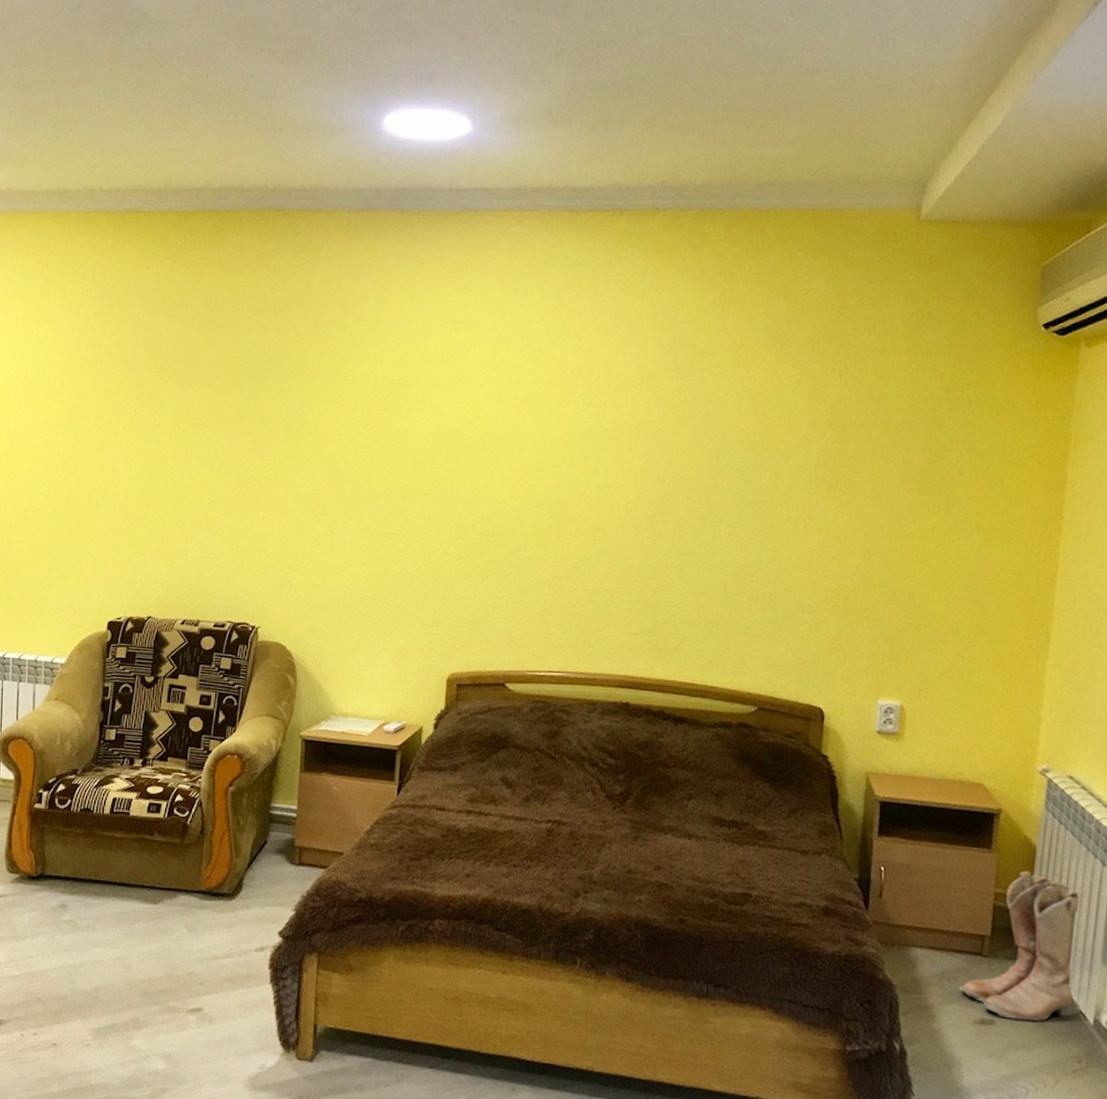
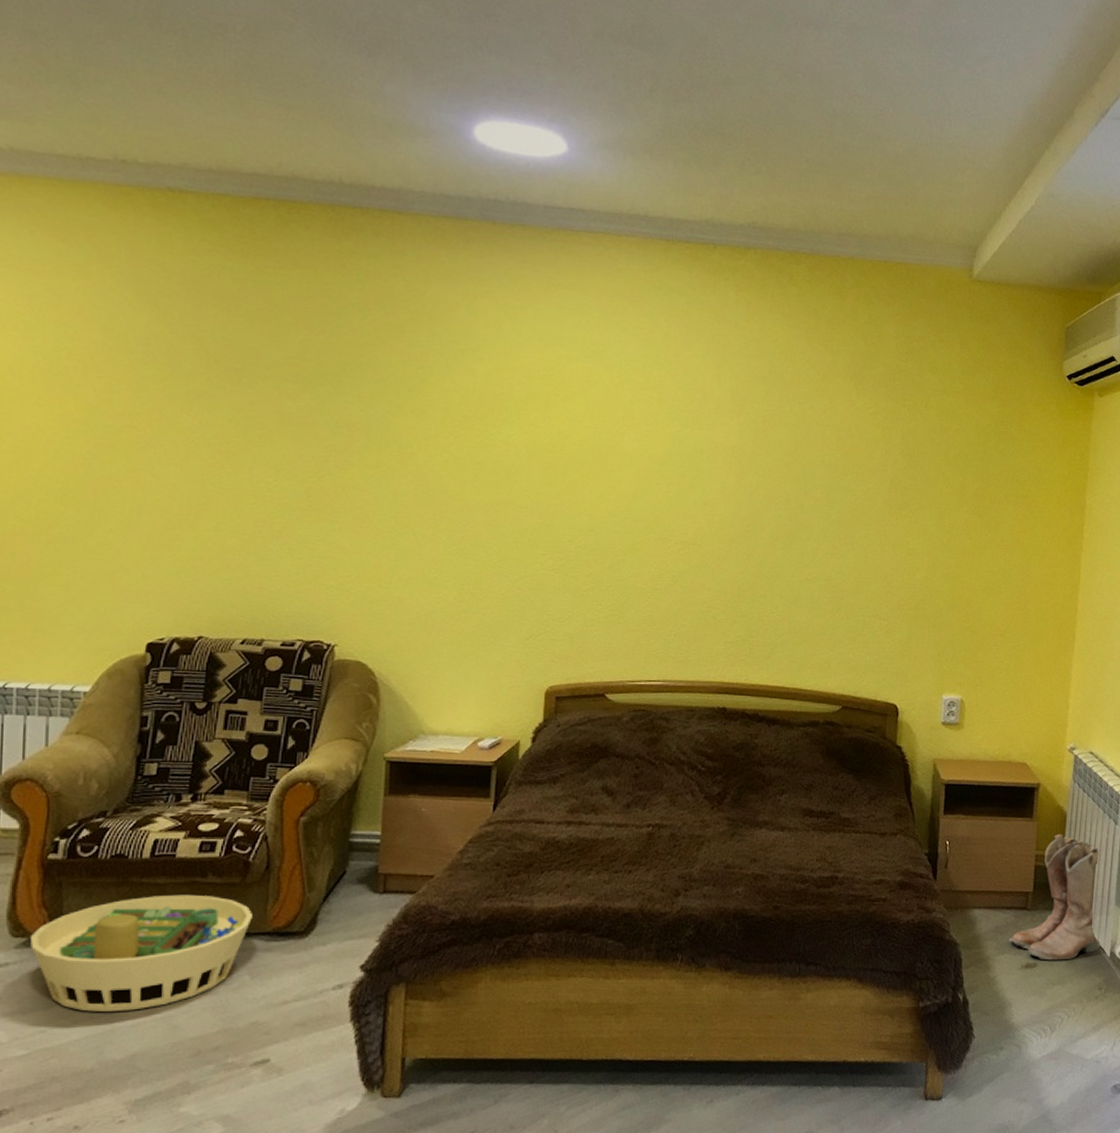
laundry basket: none [21,848,190,949] -> present [29,894,252,1012]

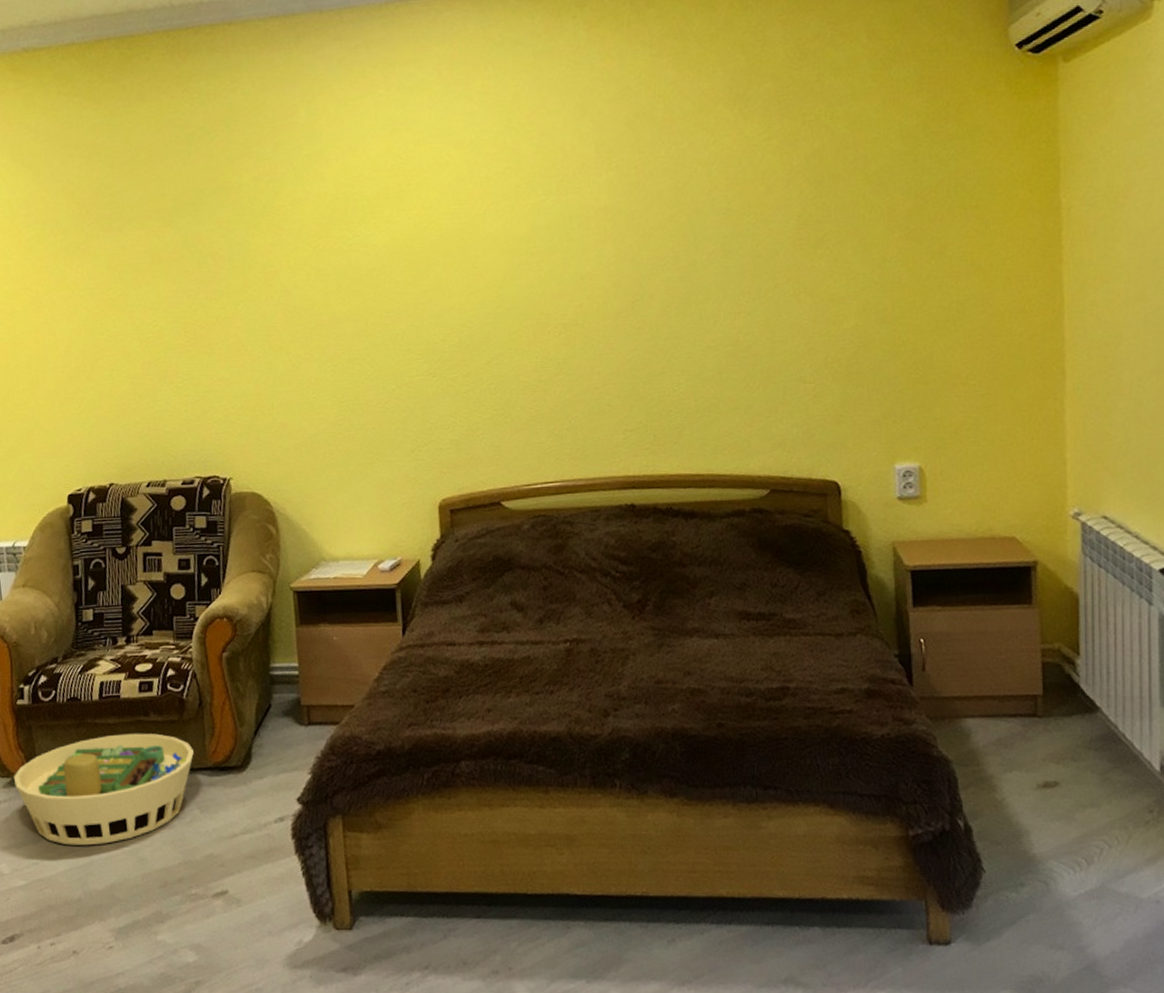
boots: present [1009,833,1102,961] -> none [1017,621,1148,778]

